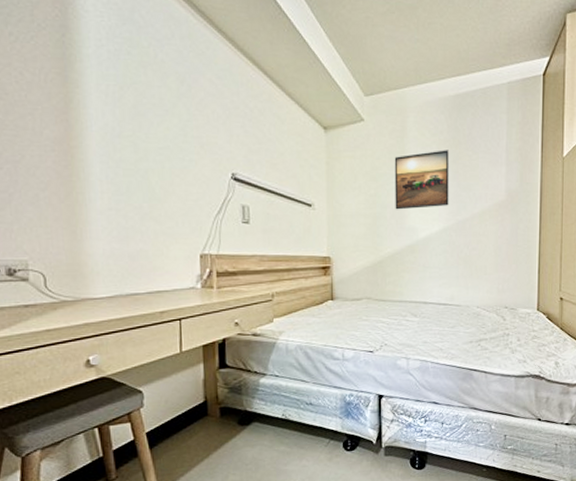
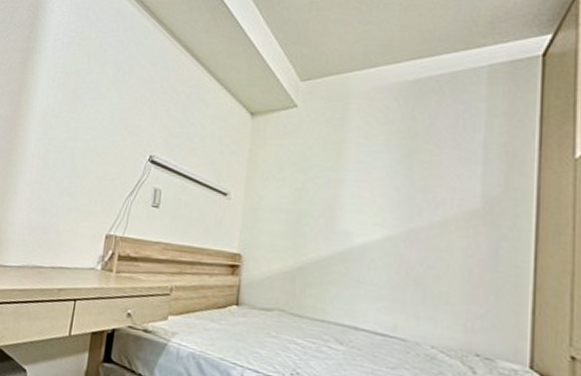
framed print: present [394,150,449,210] -> none [325,142,401,210]

